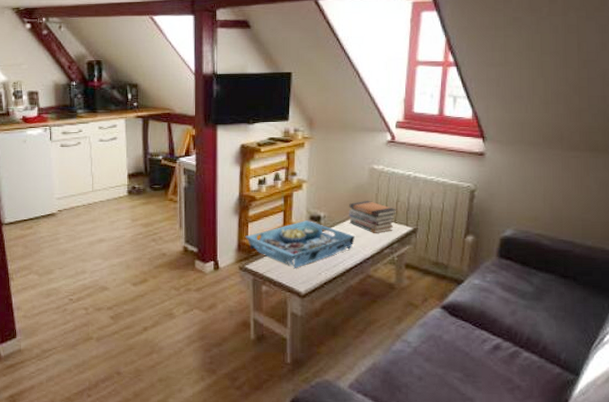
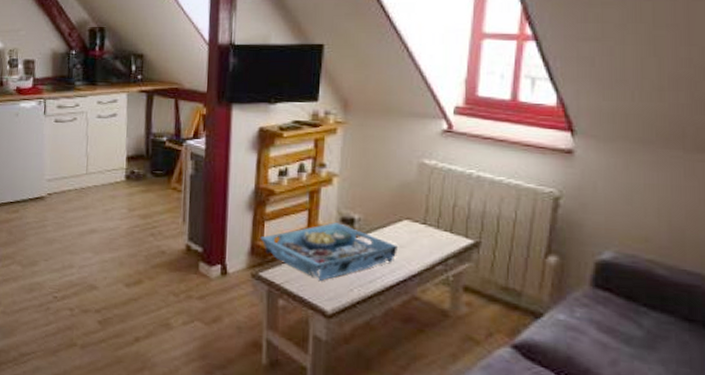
book stack: present [348,201,397,233] -> none [389,203,454,245]

